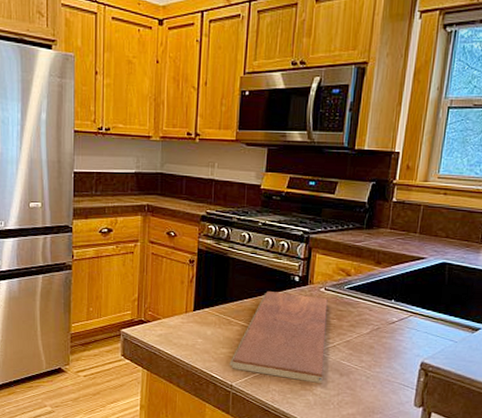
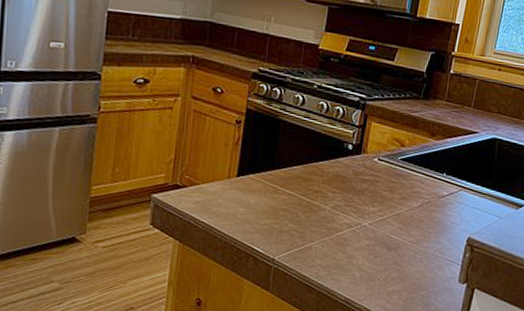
chopping board: present [229,291,328,384] -> none [272,159,381,259]

